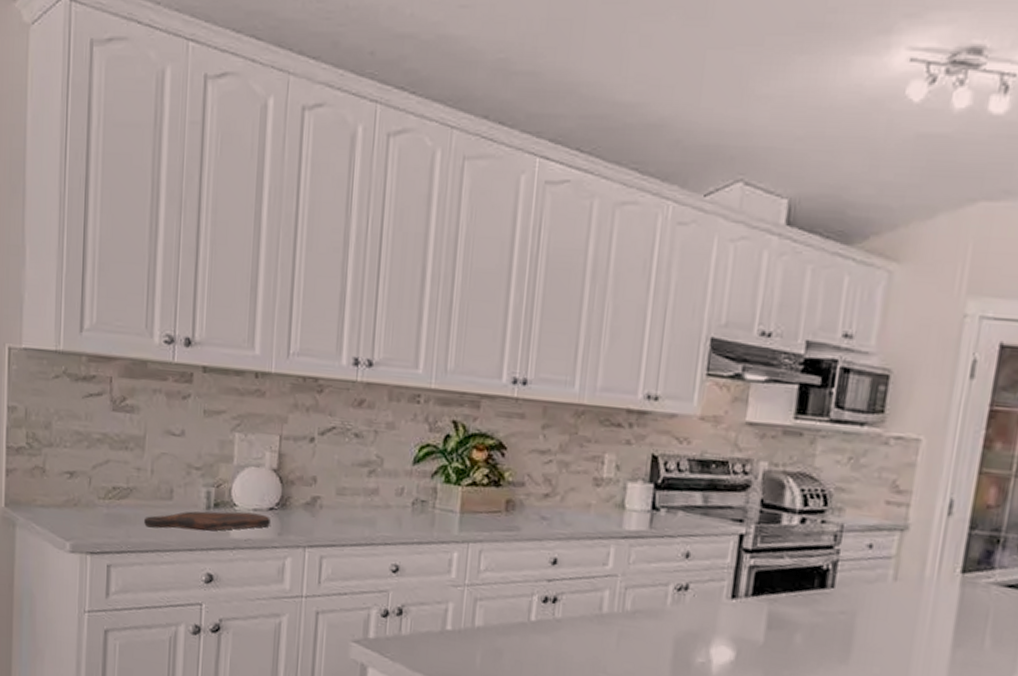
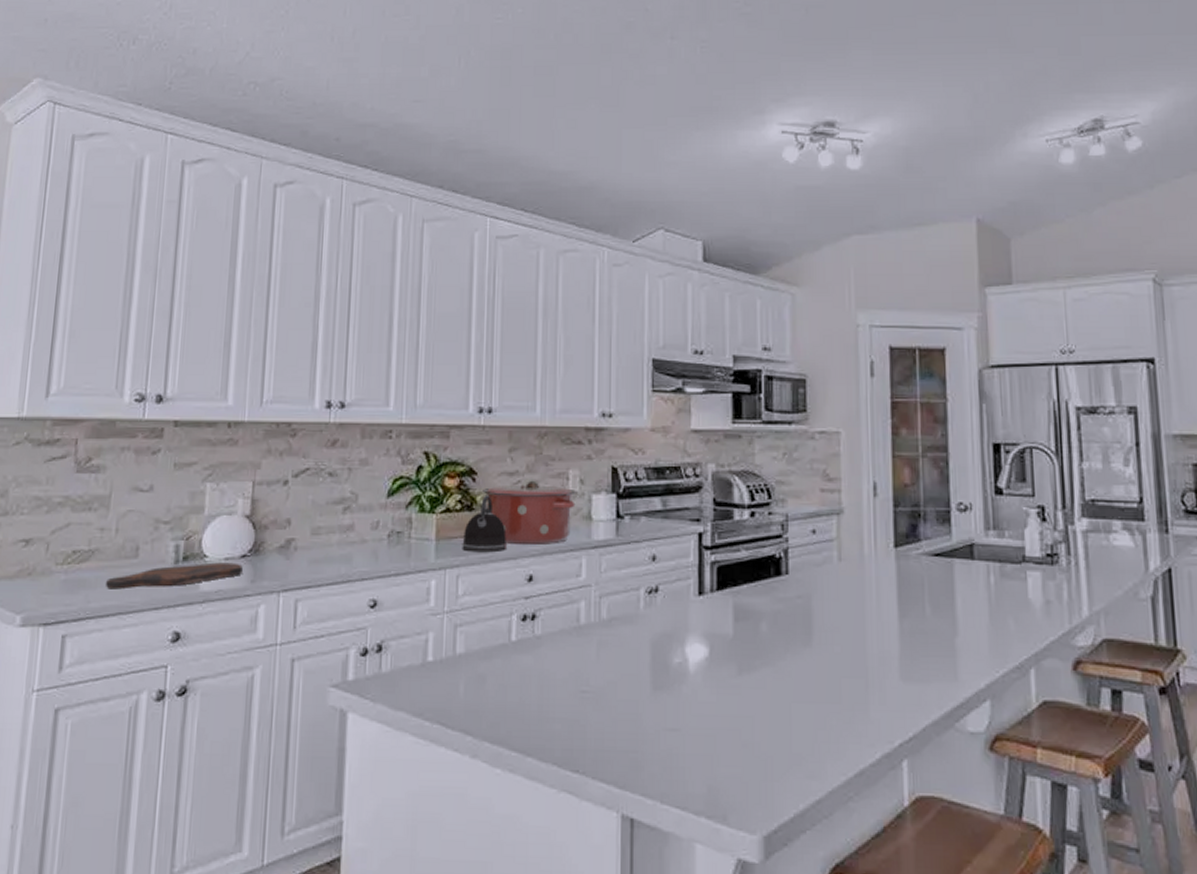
kettle: none [486,471,534,532] -> present [462,495,508,553]
casserole: none [511,457,612,530] -> present [483,477,577,544]

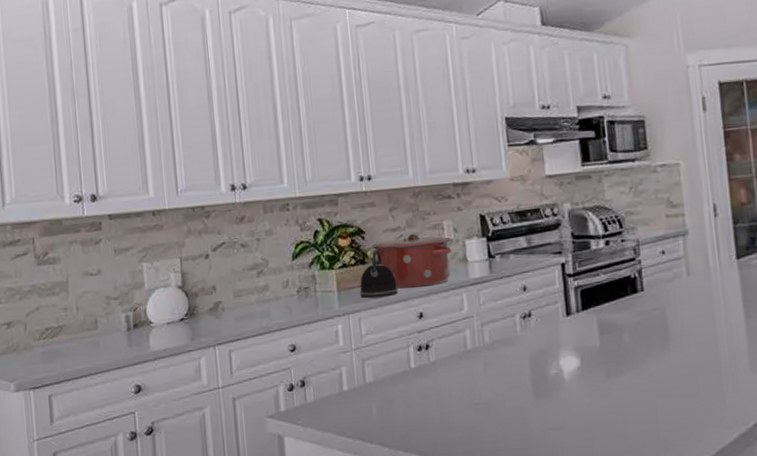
cutting board: present [105,562,244,589] -> none [75,325,184,356]

